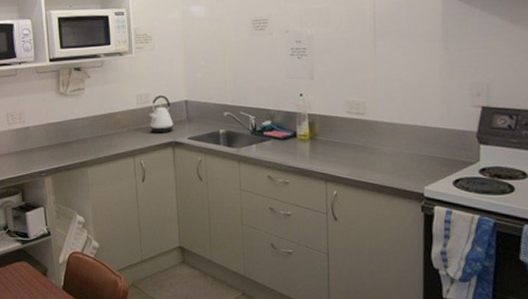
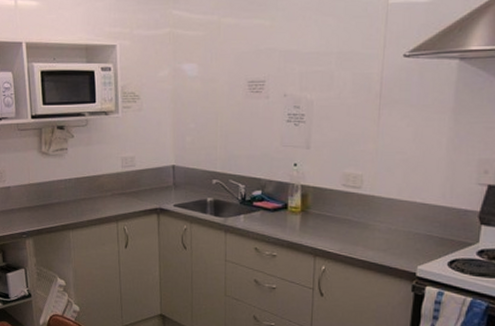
kettle: present [149,95,174,133] -> none [134,159,160,199]

